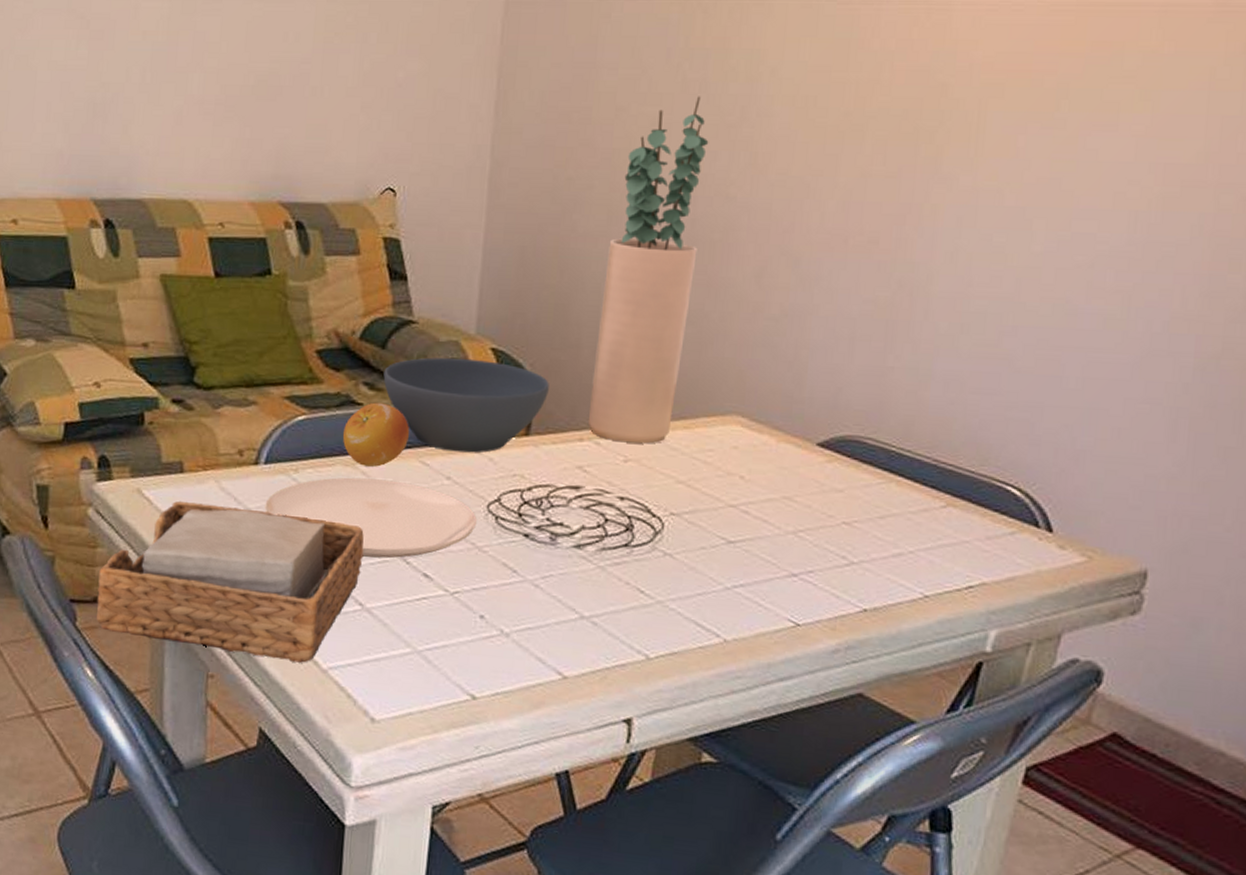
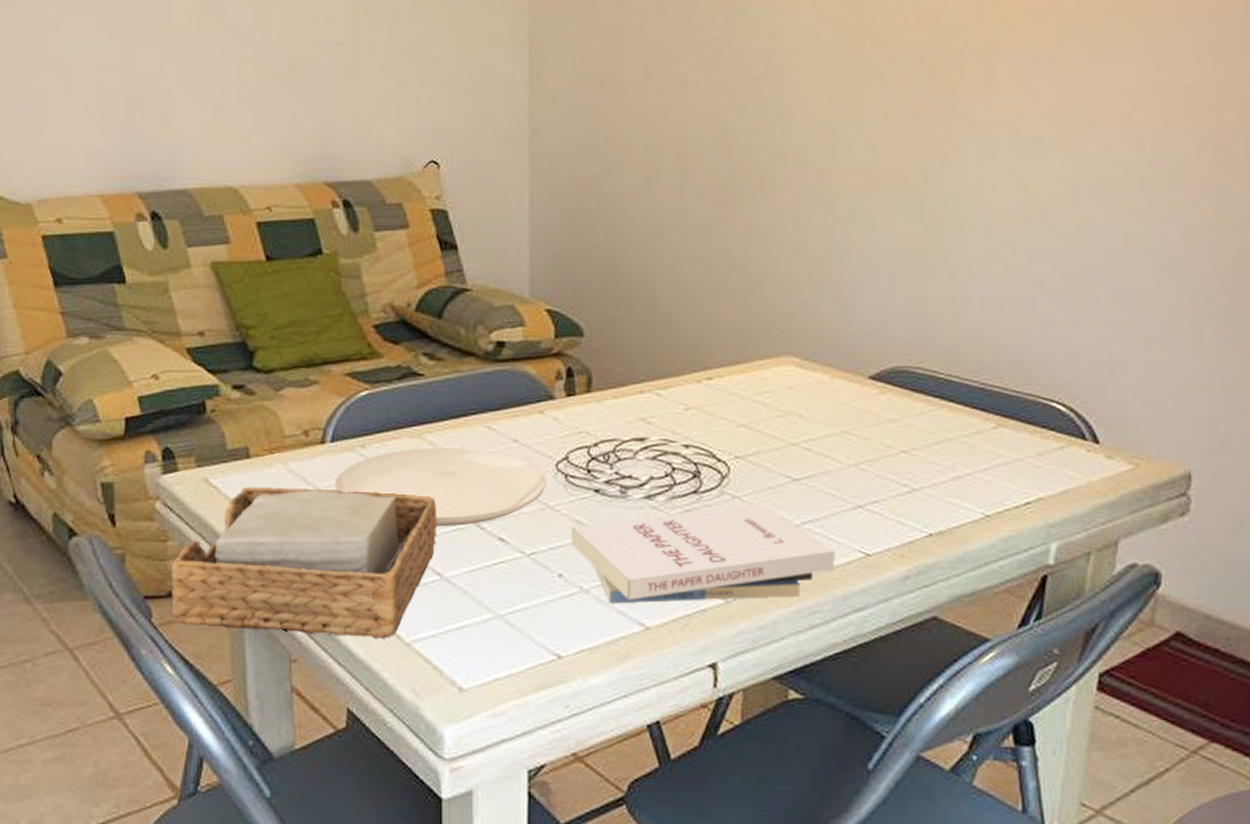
fruit: present [342,402,409,467] -> none [406,372,472,436]
bowl: present [383,357,549,453] -> none [442,321,606,414]
books: none [495,562,764,660] -> present [570,504,835,604]
vase: present [587,96,709,444] -> none [646,52,738,391]

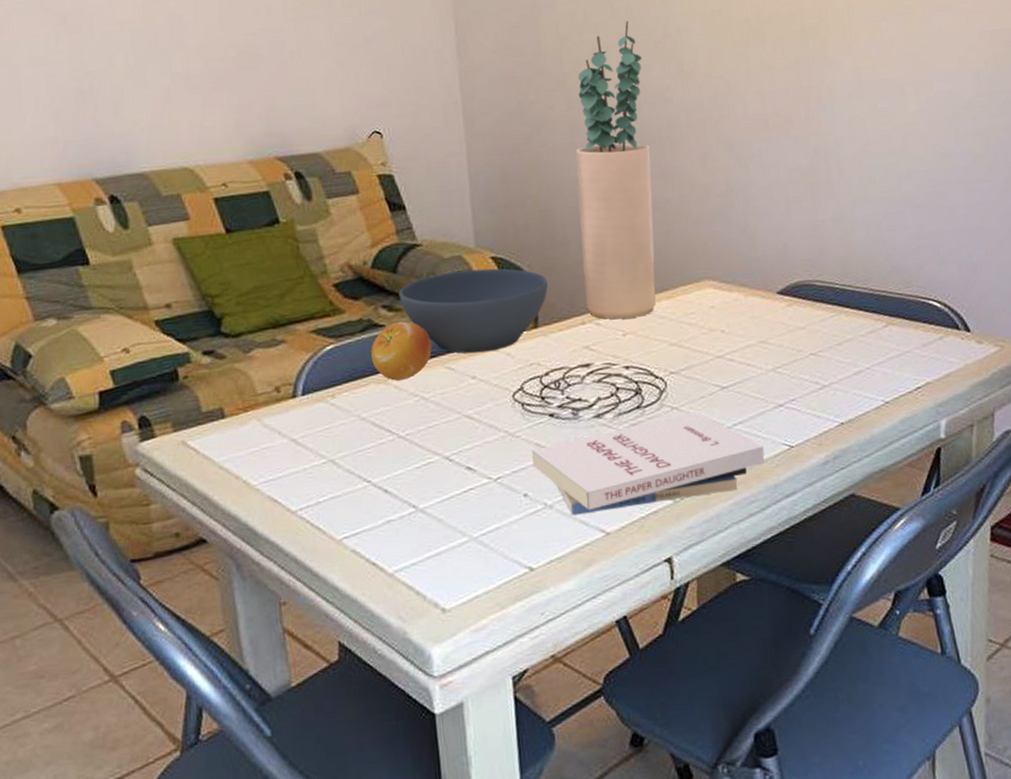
napkin holder: present [171,486,438,639] -> none [156,435,409,583]
plate: present [335,448,546,526] -> none [309,388,506,463]
fruit: none [406,372,472,436] -> present [370,321,432,381]
bowl: none [442,321,606,414] -> present [399,268,548,354]
vase: none [646,52,738,391] -> present [575,21,656,320]

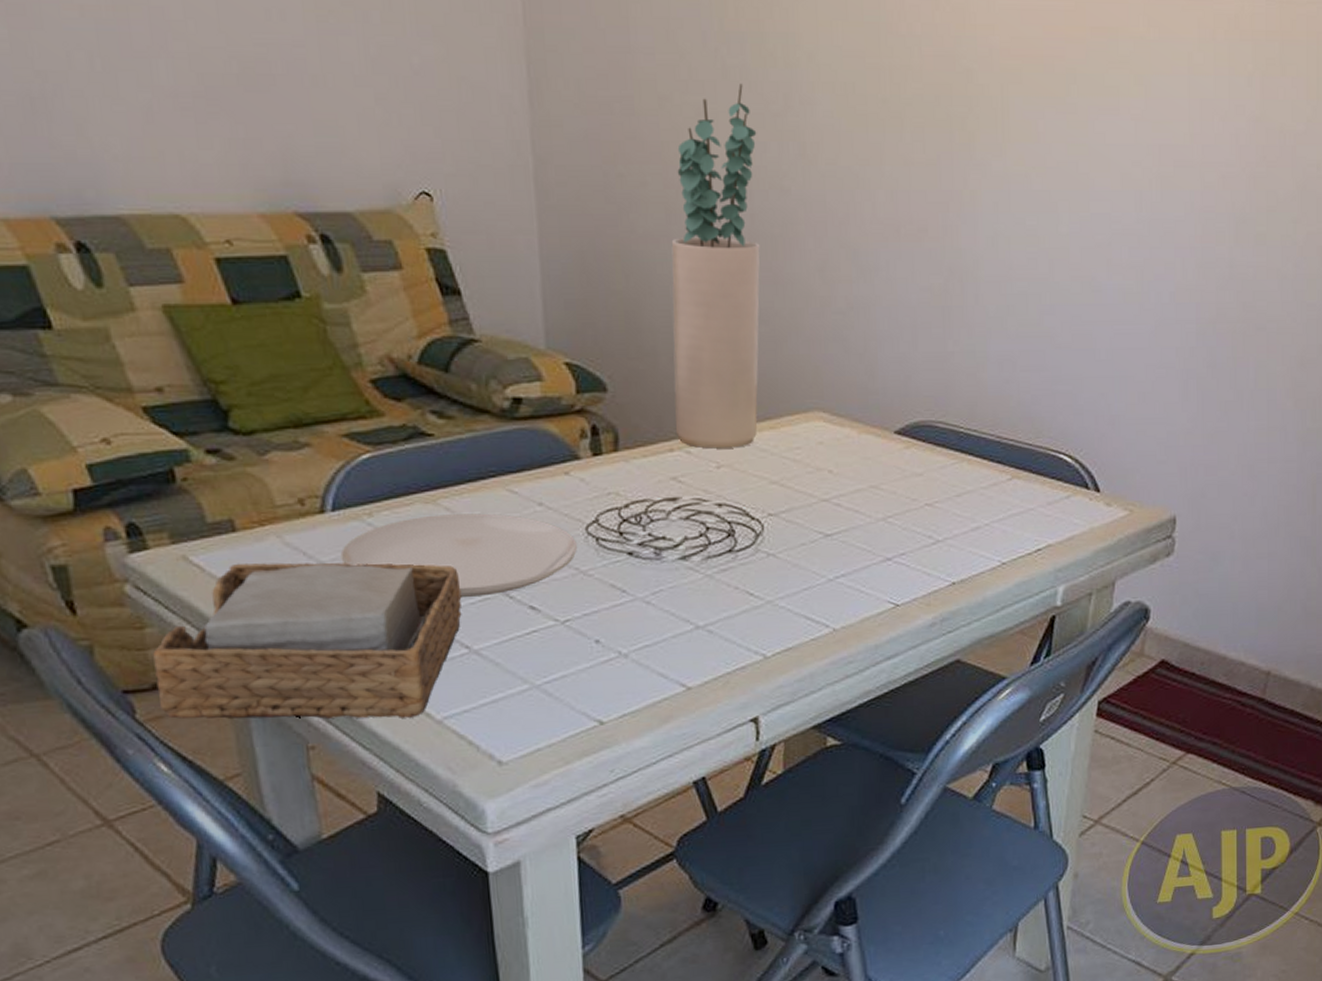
napkin holder: none [156,435,409,583] -> present [153,562,462,720]
plate: none [309,388,506,463] -> present [340,513,577,597]
fruit: present [370,321,432,381] -> none [416,431,491,501]
bowl: present [399,268,548,354] -> none [451,375,632,476]
books: present [531,412,765,516] -> none [605,560,867,667]

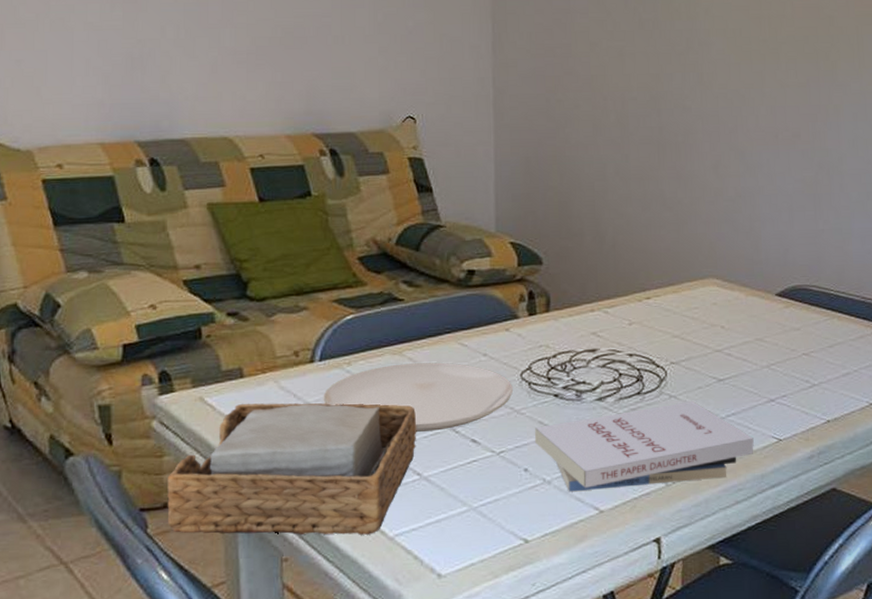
books: none [605,560,867,667] -> present [534,401,754,492]
vase: present [671,83,761,449] -> none [596,32,667,309]

